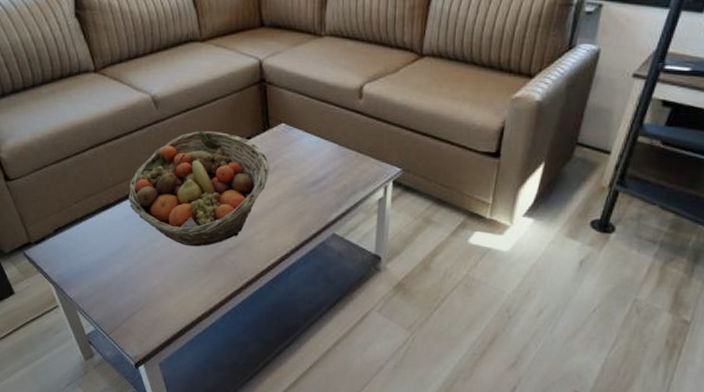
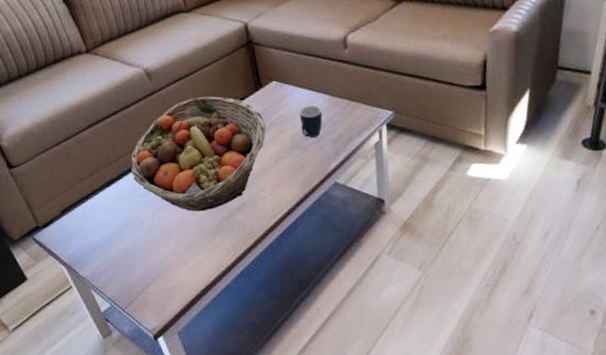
mug: none [304,153,329,186] -> present [299,106,323,138]

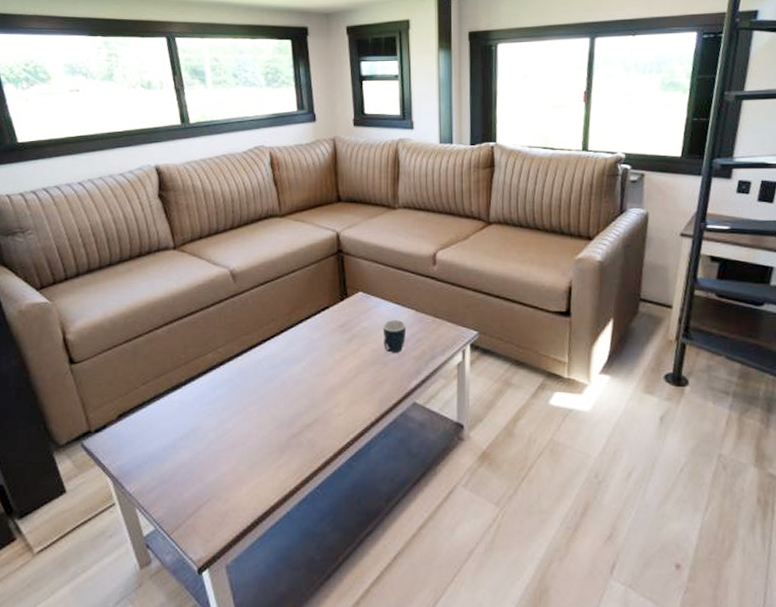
fruit basket: present [131,96,267,212] -> none [201,303,348,425]

